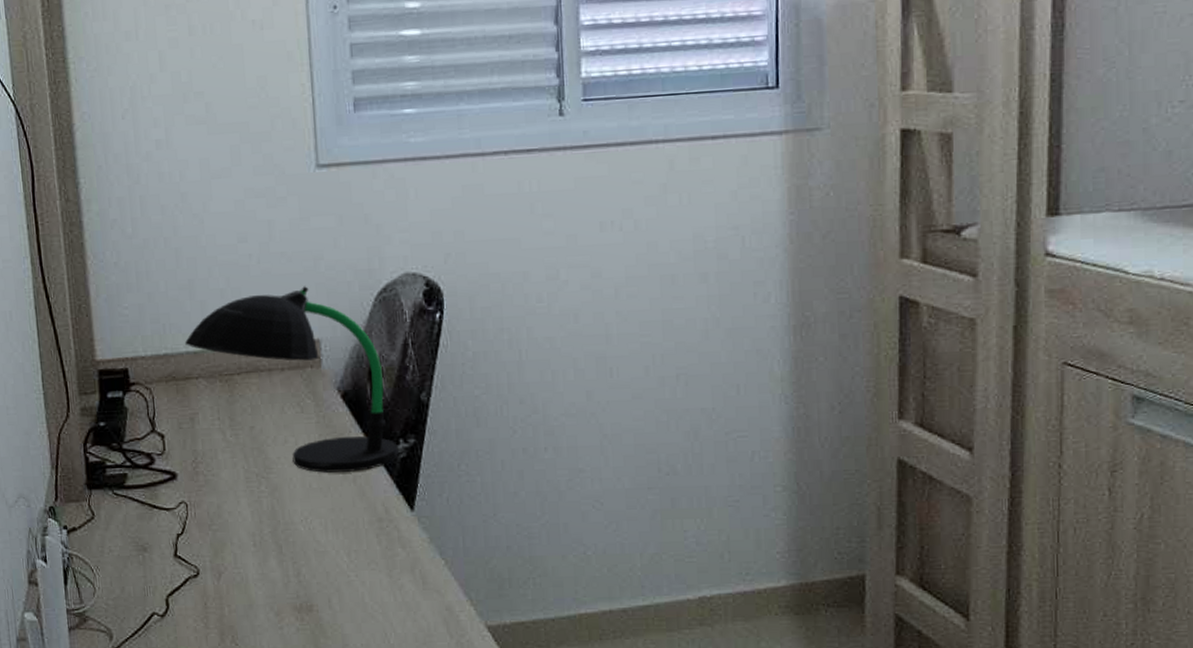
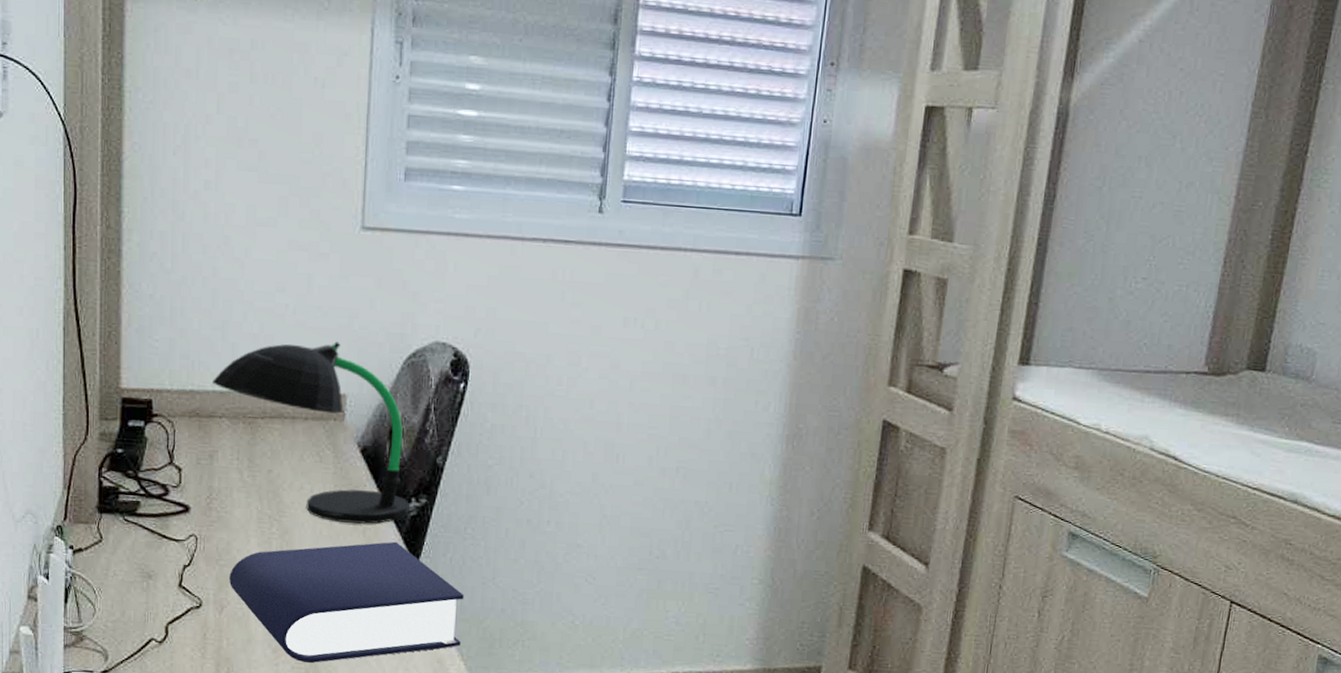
book: none [223,486,468,623] -> present [229,541,464,663]

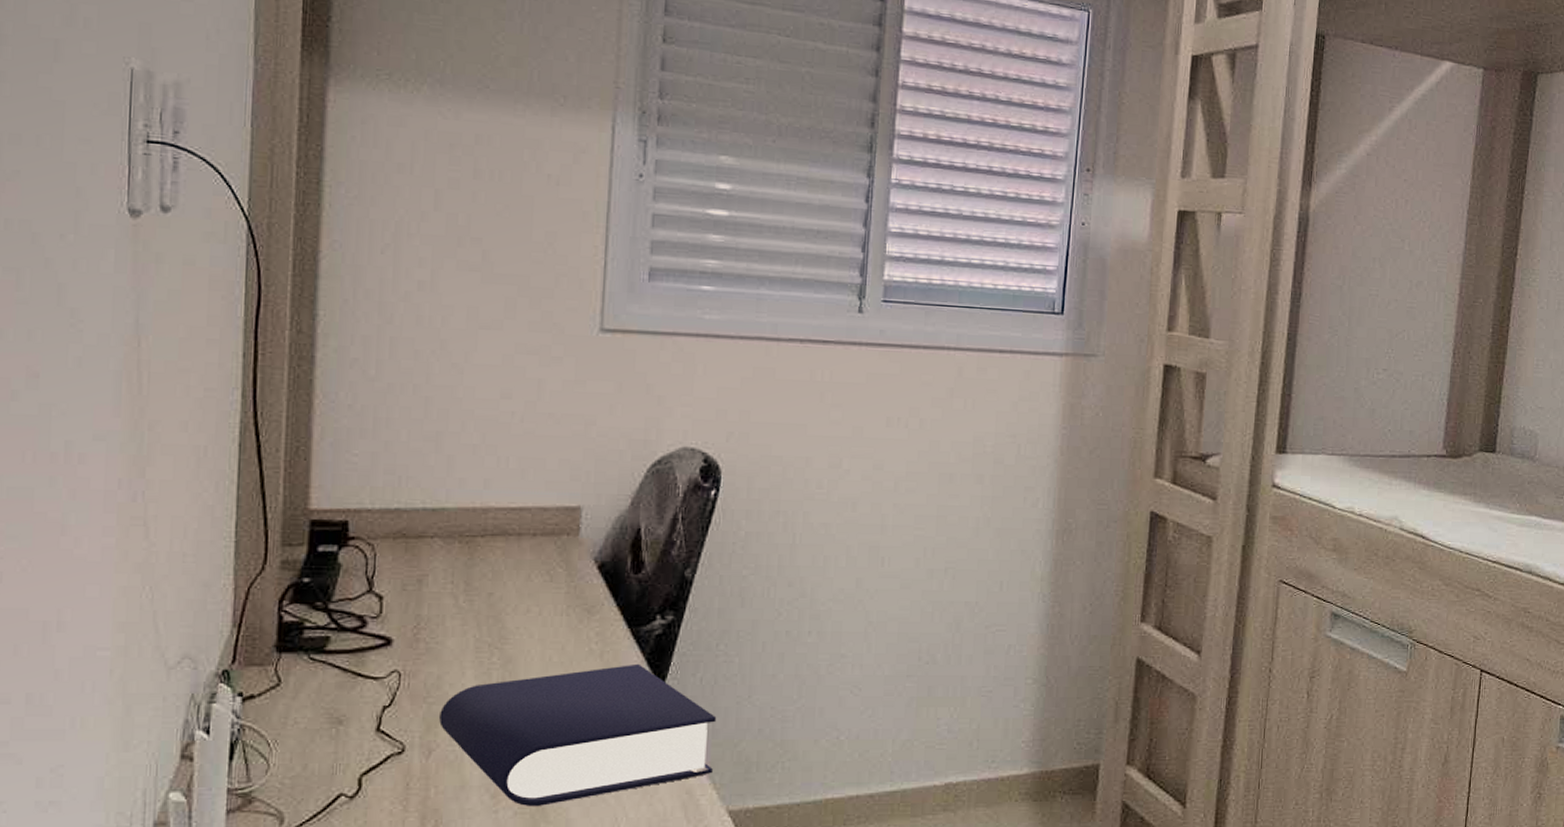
desk lamp: present [213,341,410,524] -> none [423,450,654,646]

